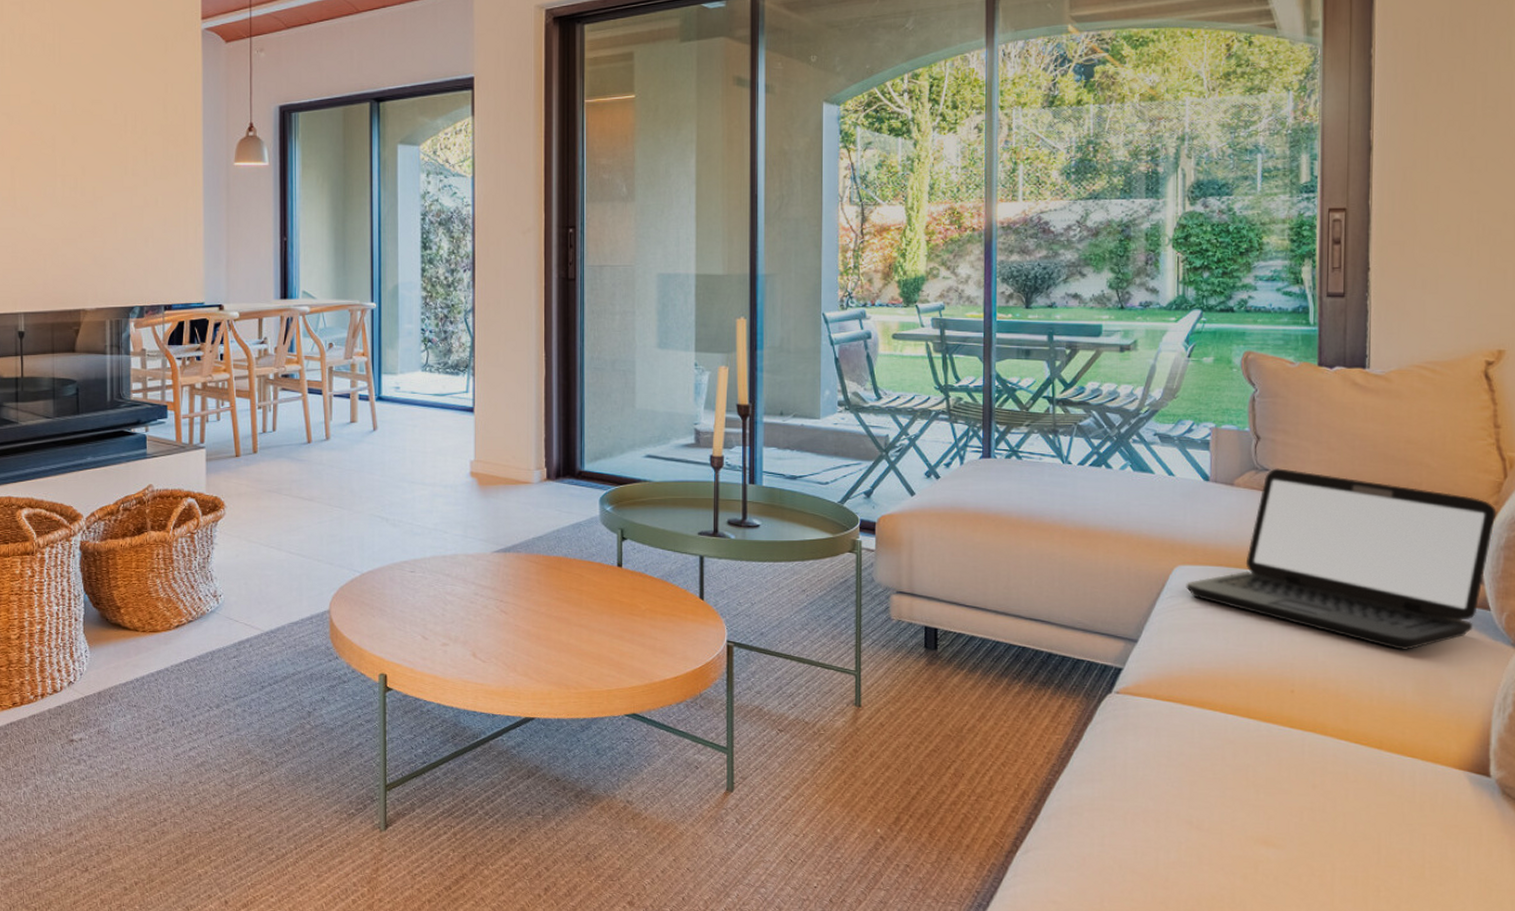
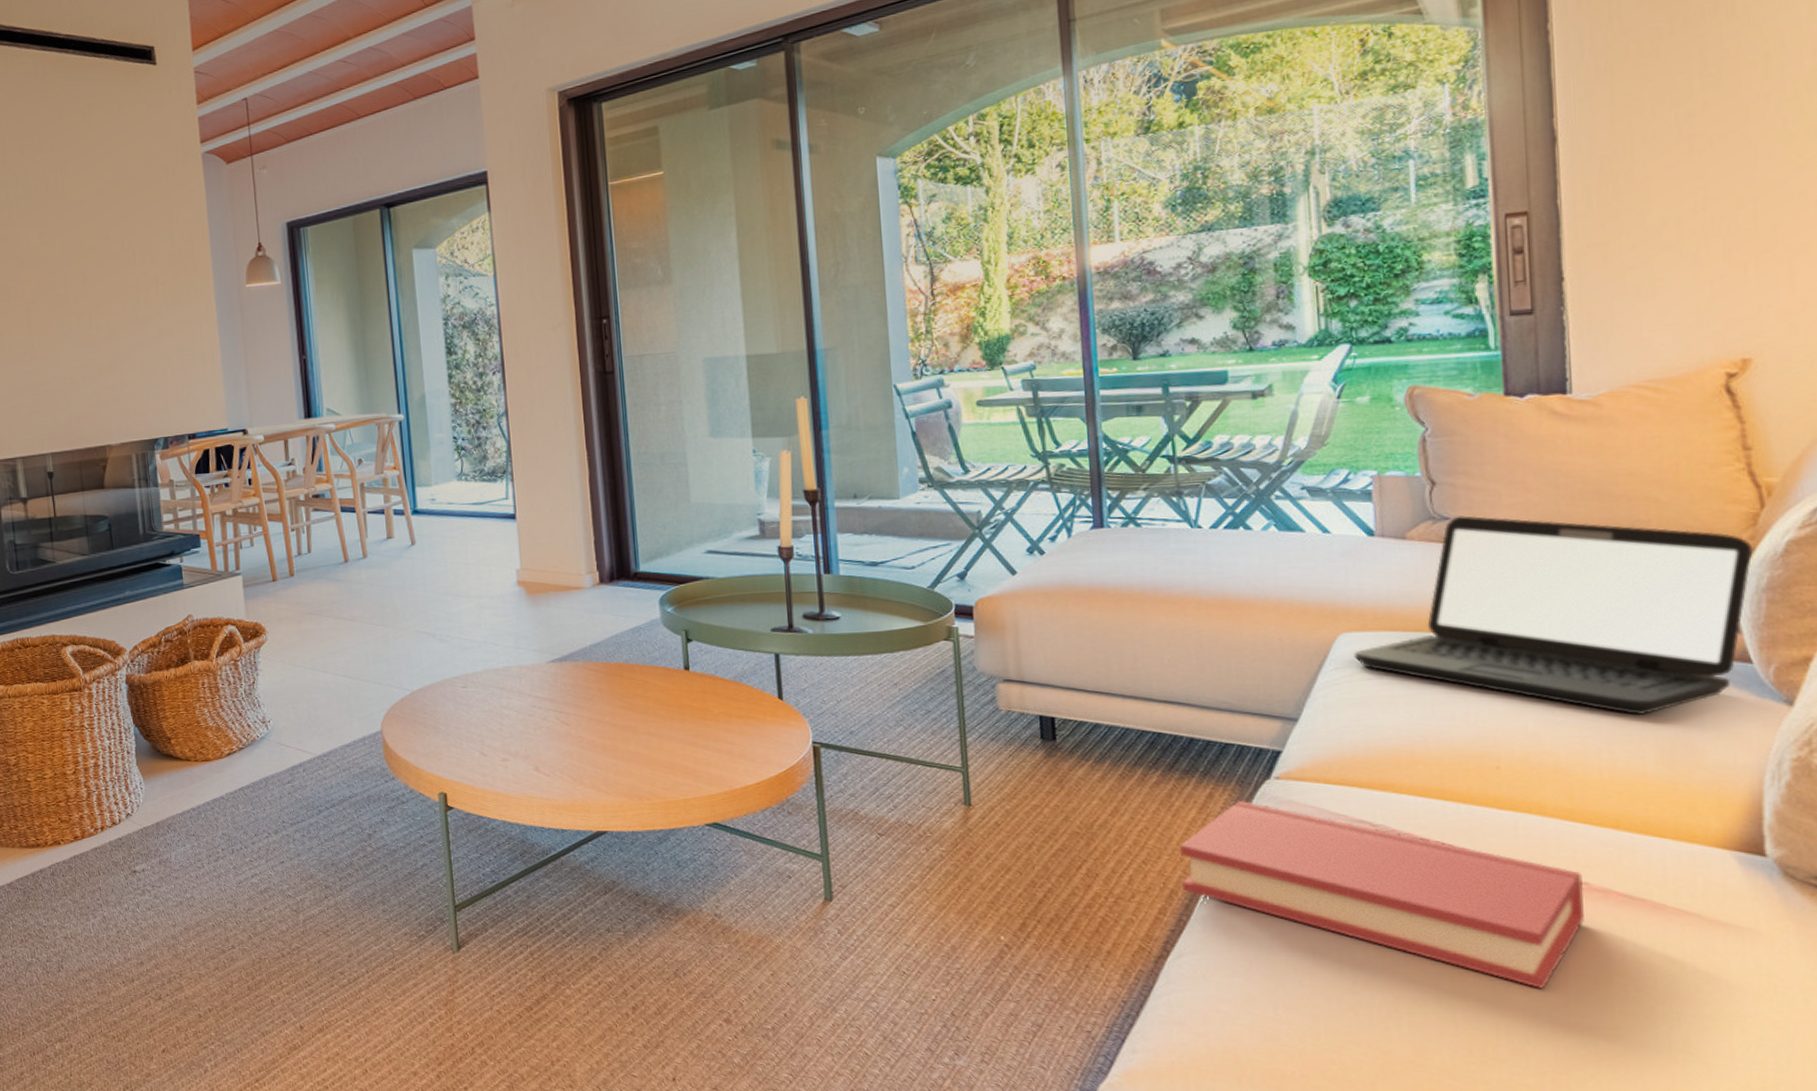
hardback book: none [1033,711,1352,888] -> present [1180,800,1584,990]

